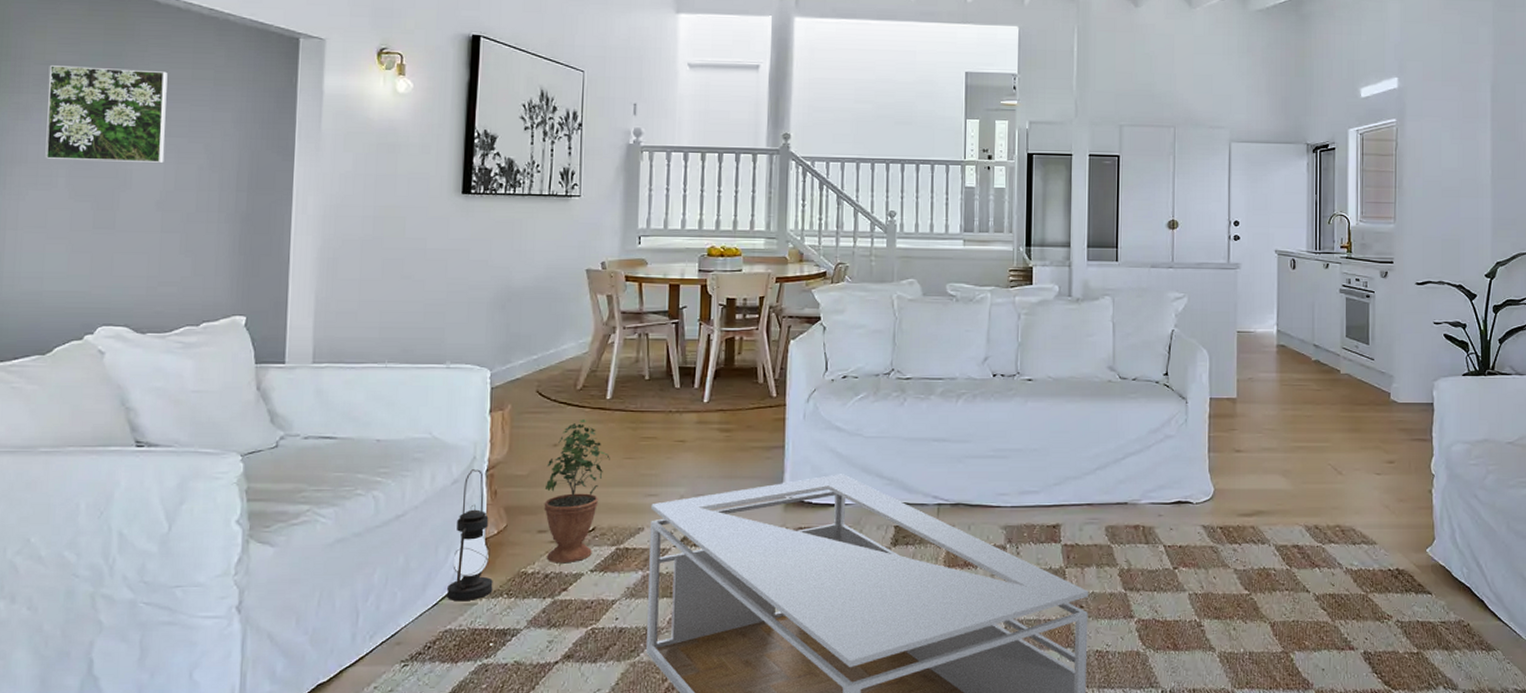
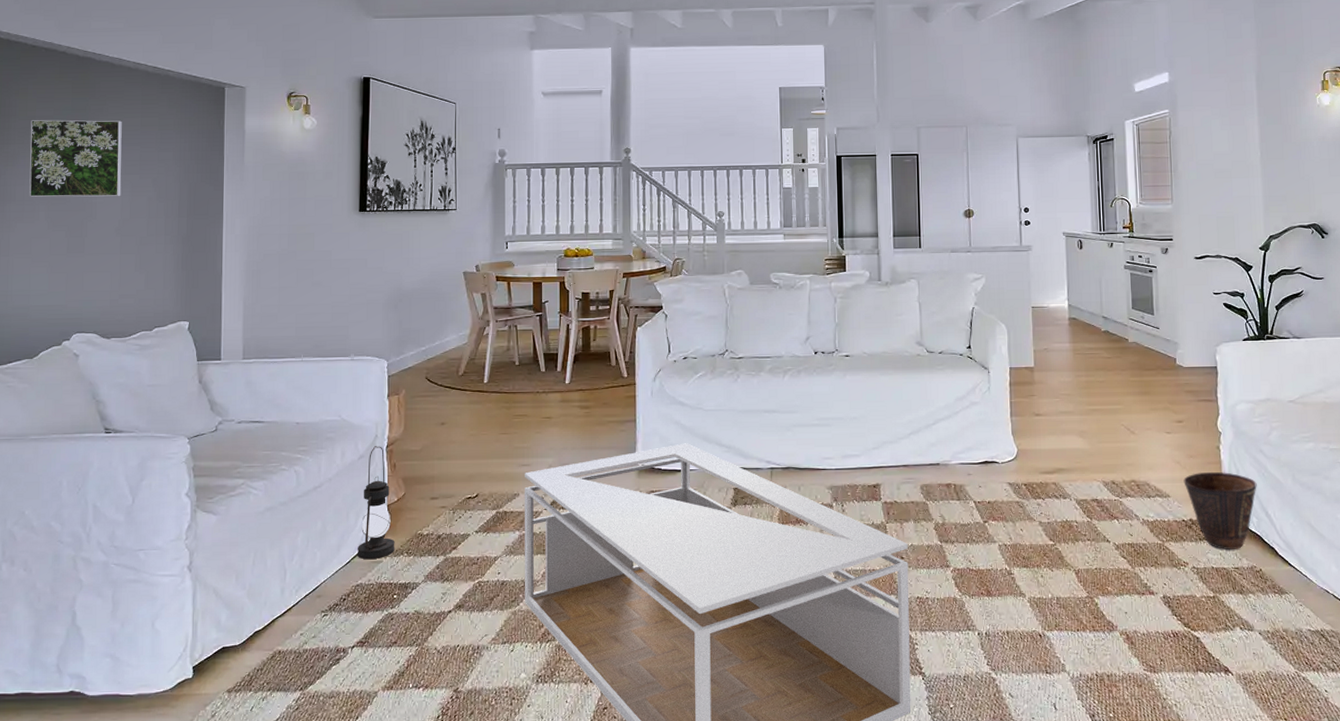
potted plant: present [544,419,610,564] -> none [435,401,489,526]
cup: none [1392,517,1469,603] -> present [1183,471,1257,551]

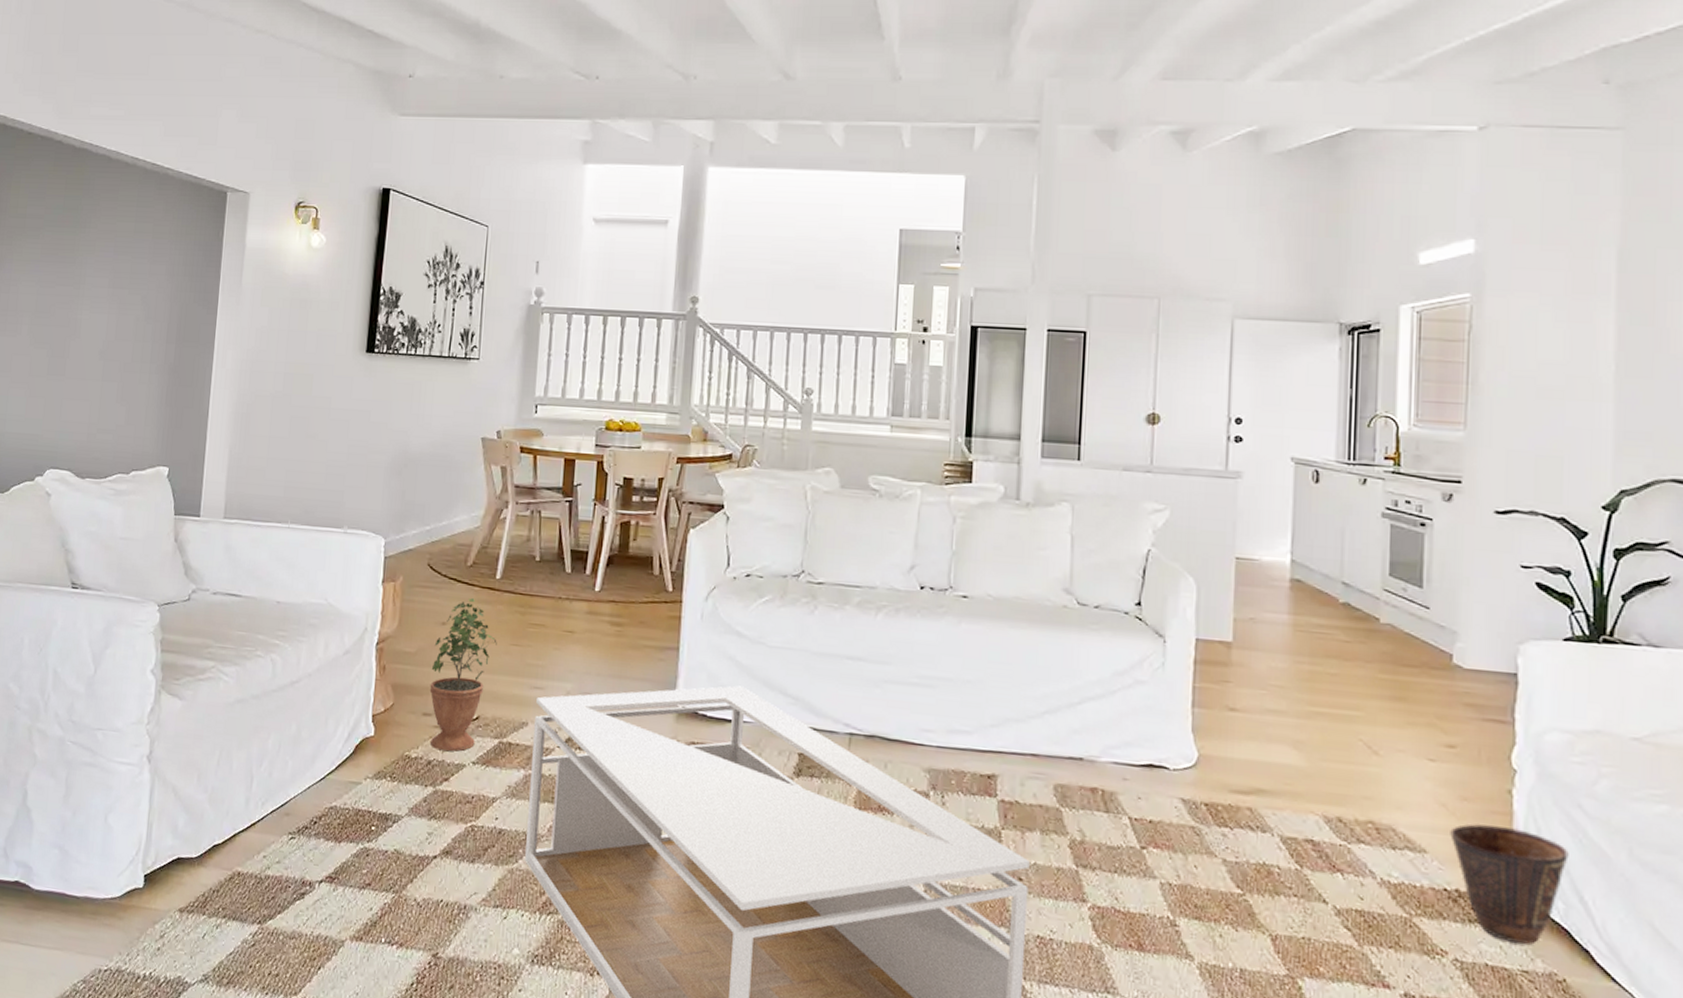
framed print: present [29,120,122,197] -> none [13,218,115,313]
lantern: present [358,446,395,560] -> none [334,641,378,779]
potted plant: none [435,401,489,526] -> present [429,598,497,752]

